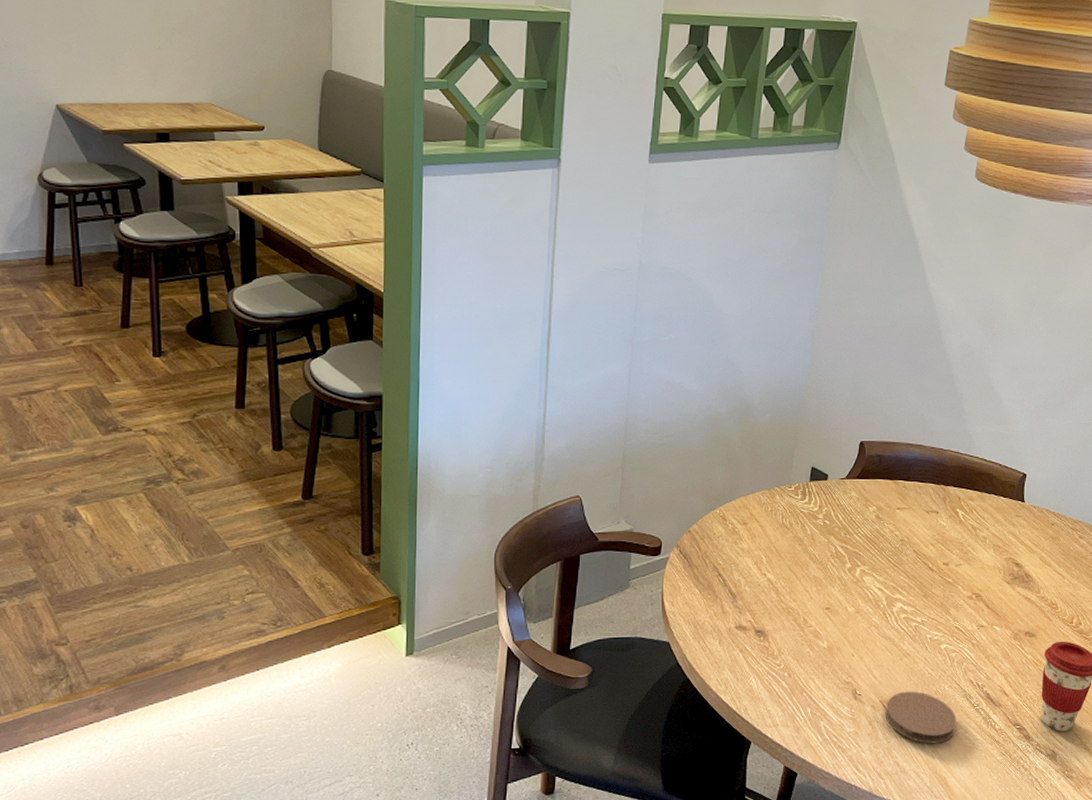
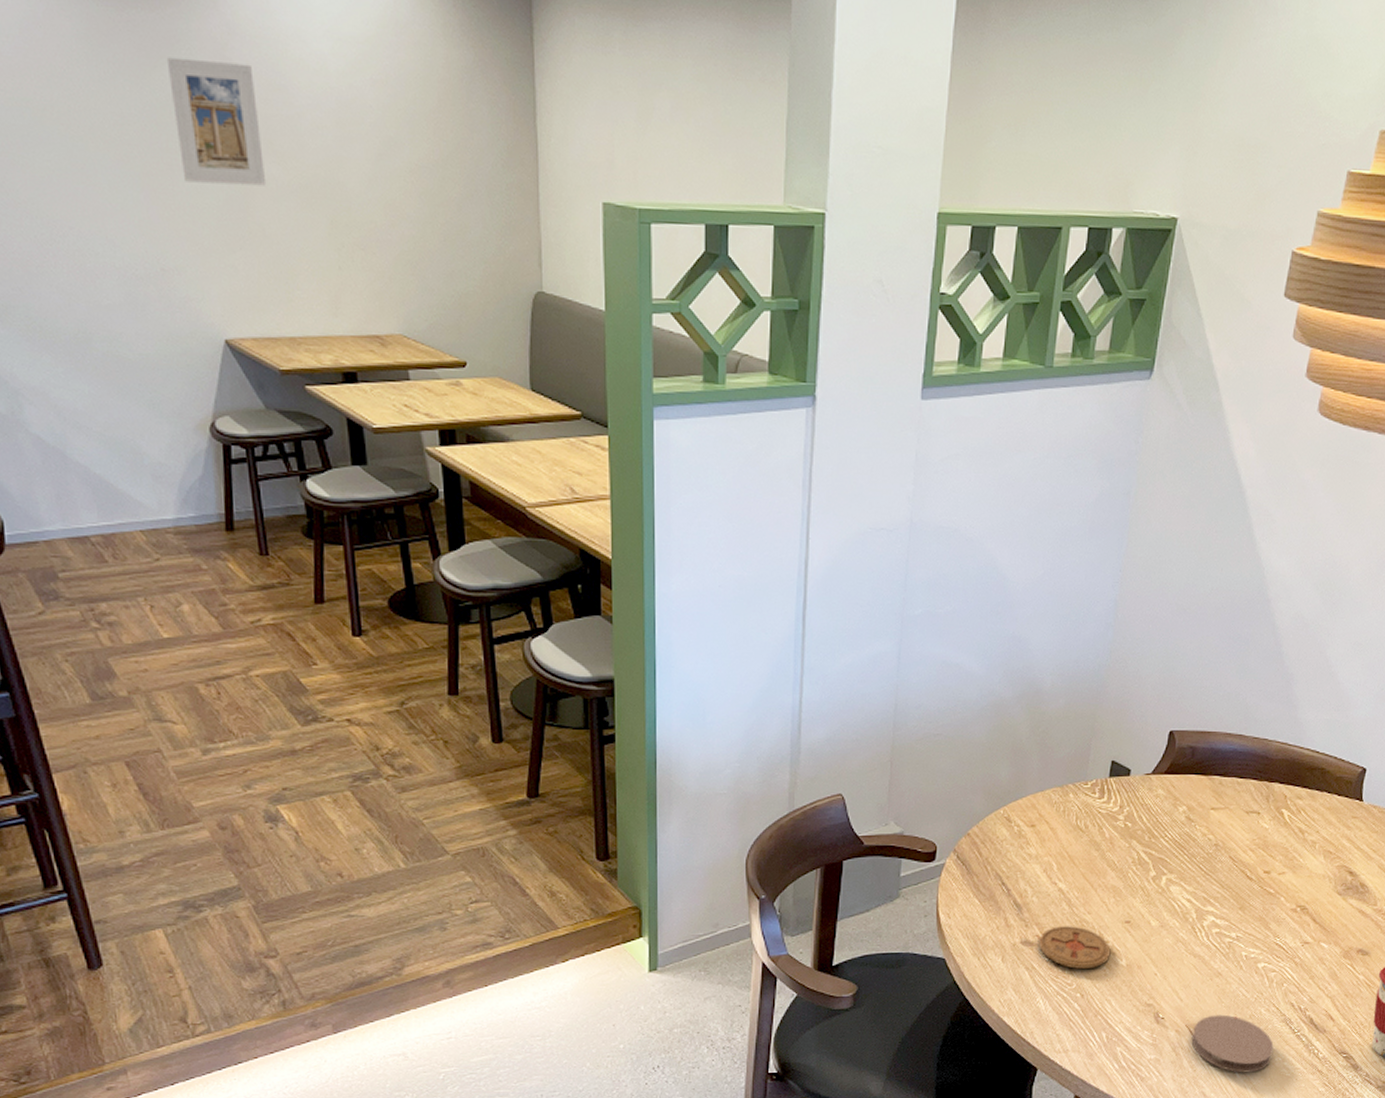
coaster: none [751,612,814,651] -> present [1039,926,1111,969]

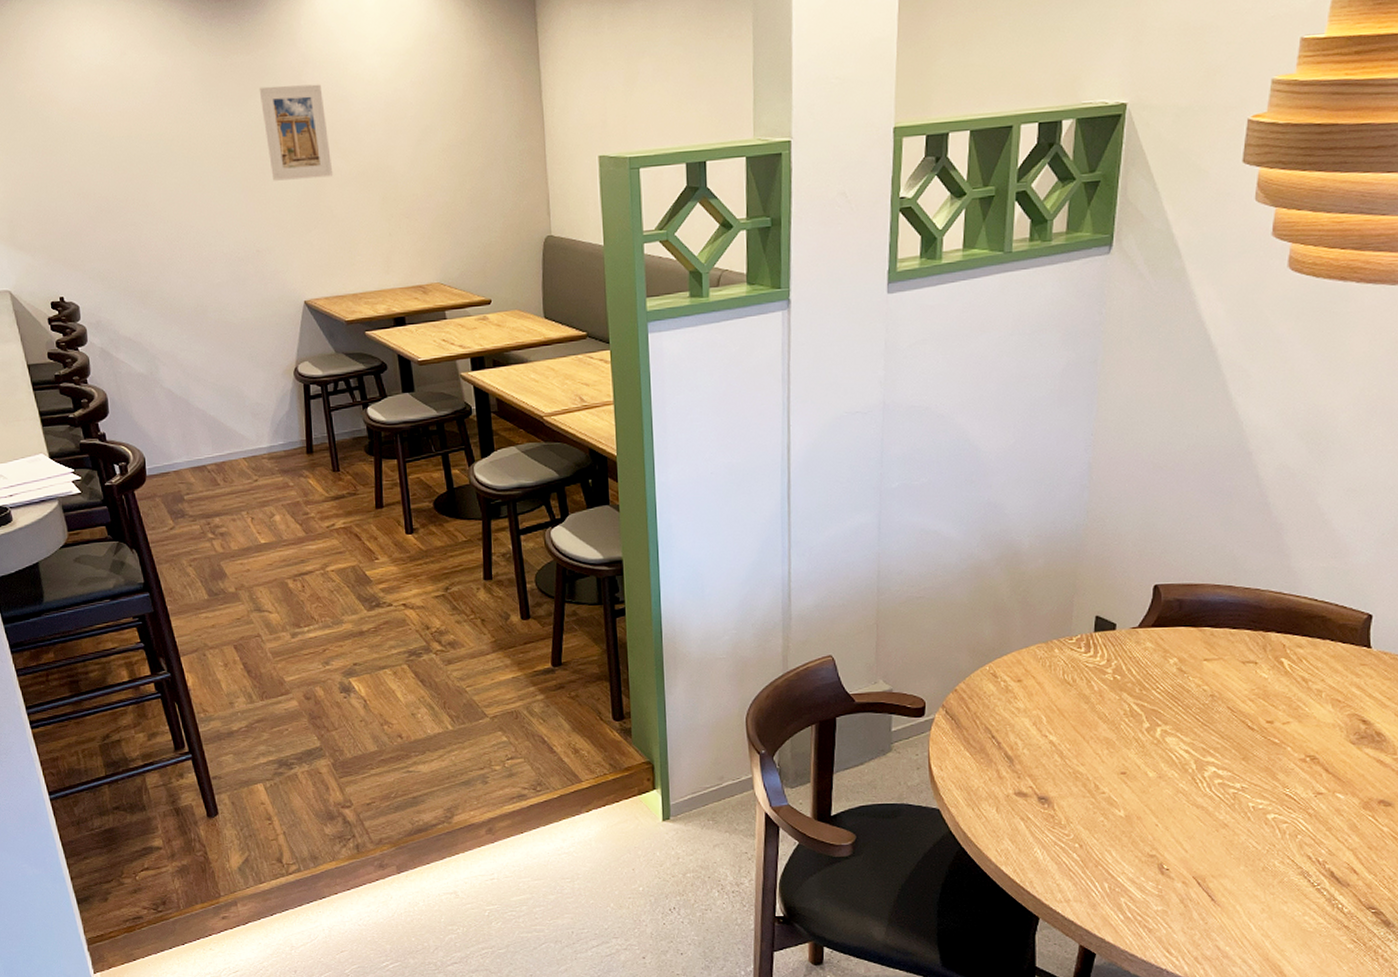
coaster: present [1039,926,1111,969] -> none [1033,777,1108,819]
coaster: present [1191,1014,1274,1073] -> none [1200,866,1292,927]

